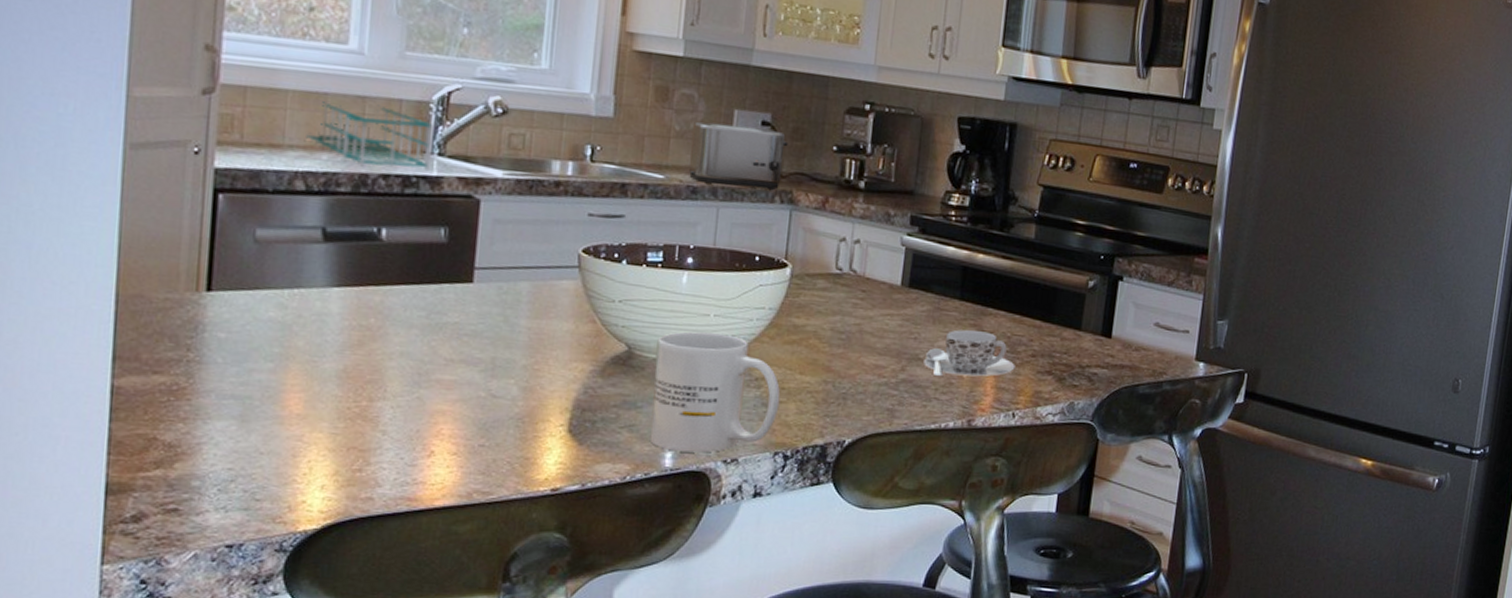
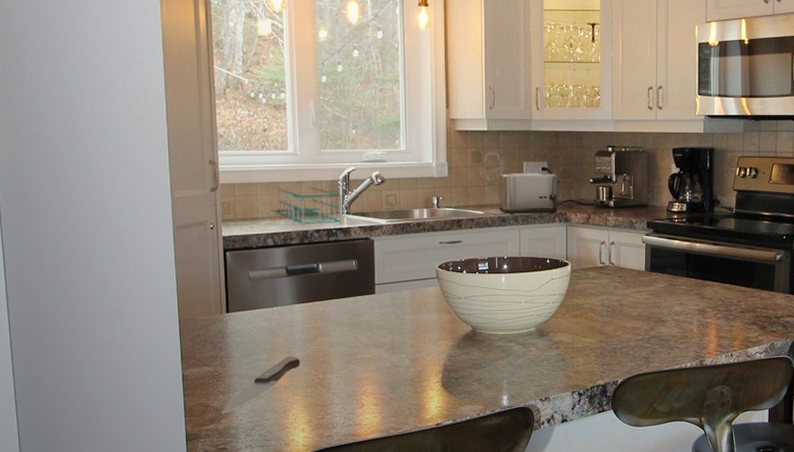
kitchen knife: none [176,368,331,454] -> present [221,356,300,414]
mug: present [649,331,781,453] -> none [490,314,573,395]
teacup: present [923,329,1015,377] -> none [666,298,730,332]

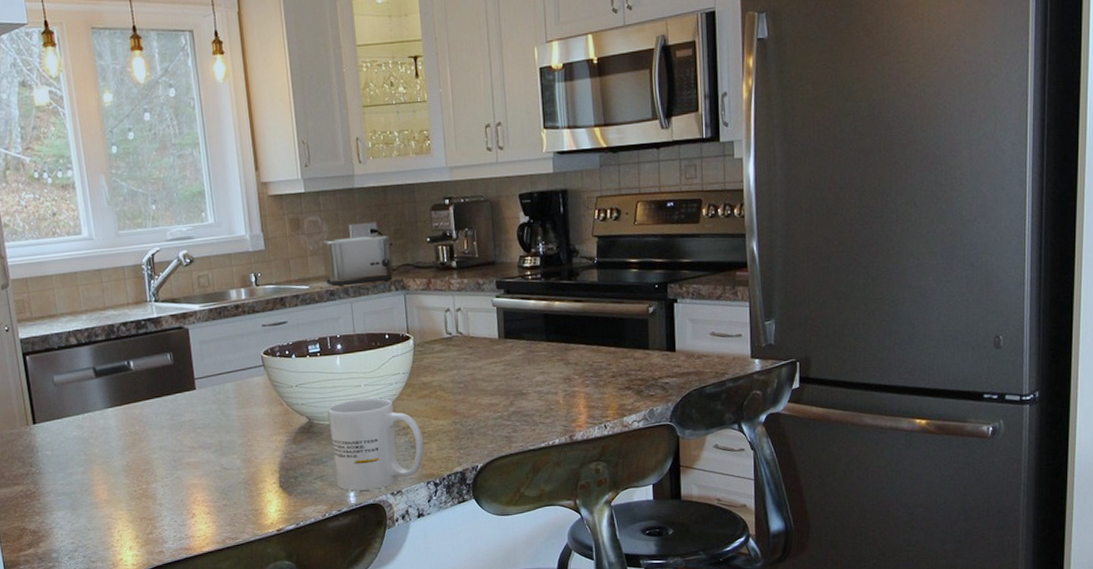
kitchen knife: present [221,356,300,414] -> none [39,467,121,537]
dish rack: present [270,186,344,226] -> none [69,273,153,320]
mug: none [490,314,573,395] -> present [328,398,425,491]

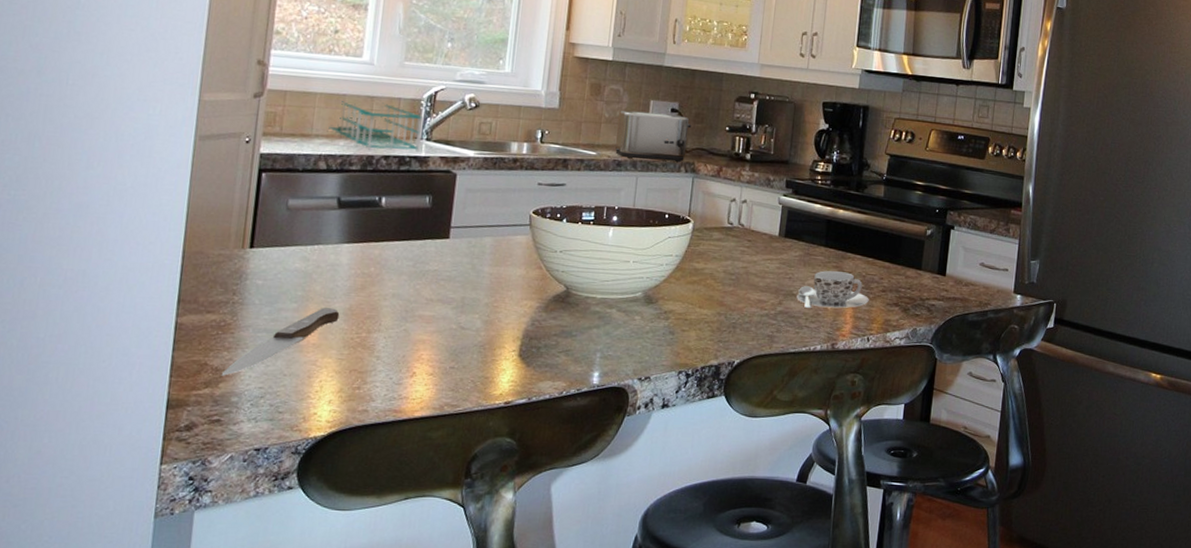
kitchen knife: none [39,467,121,537] -> present [221,308,340,376]
dish rack: none [69,273,153,320] -> present [328,101,424,153]
mug: present [328,398,425,491] -> none [581,274,684,372]
teacup: none [527,363,600,406] -> present [796,270,869,309]

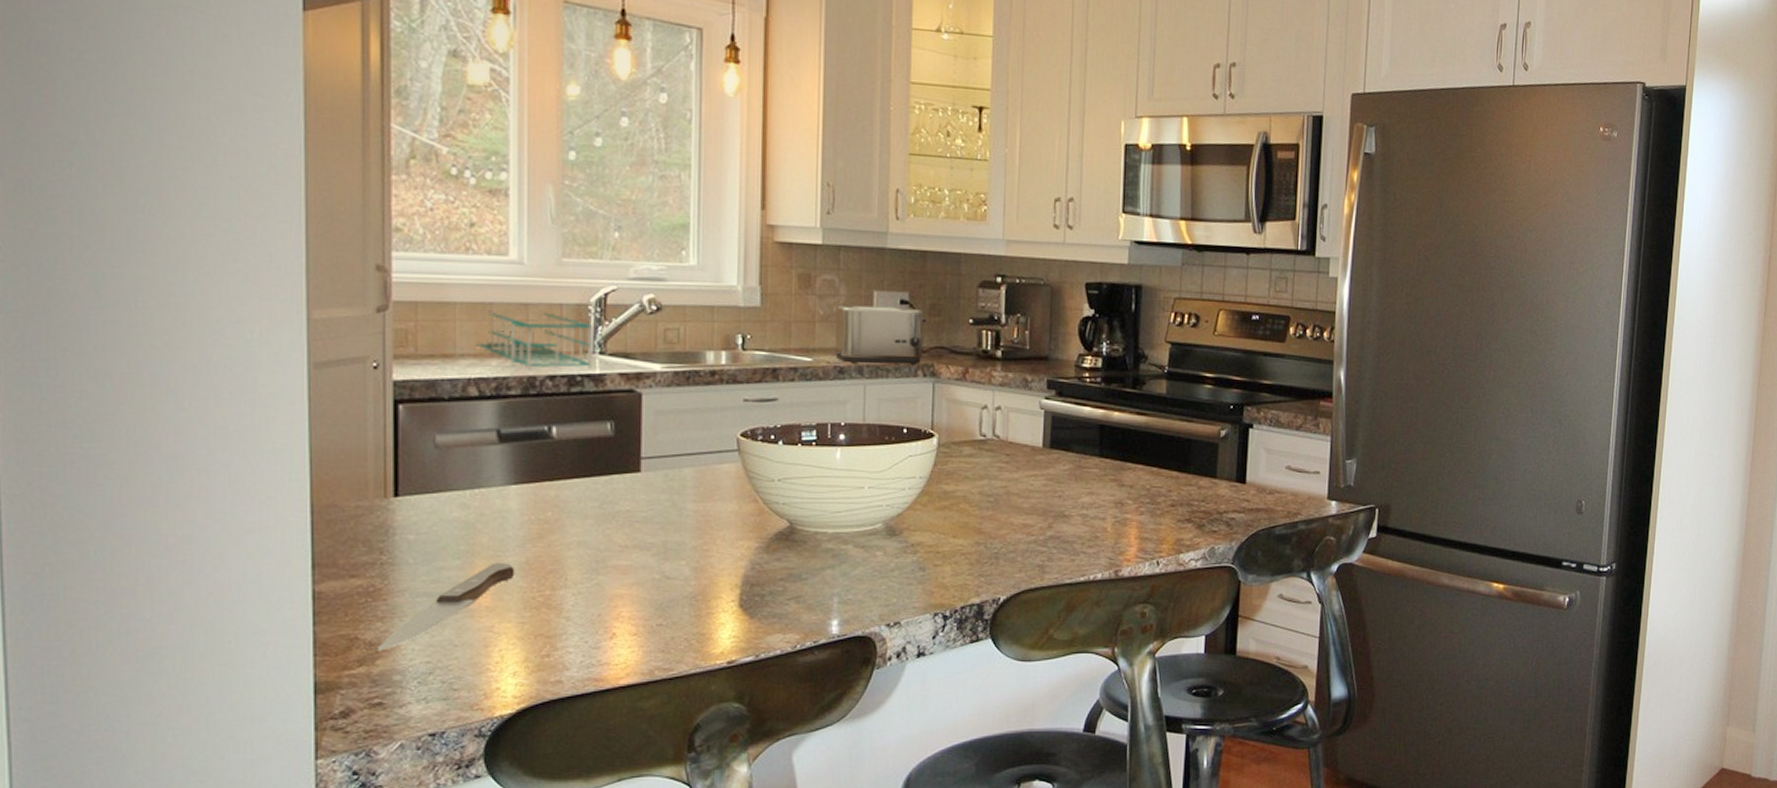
teacup: present [796,270,869,309] -> none [1069,485,1156,532]

